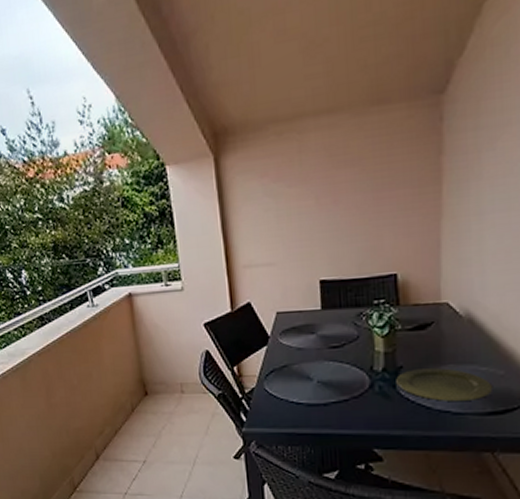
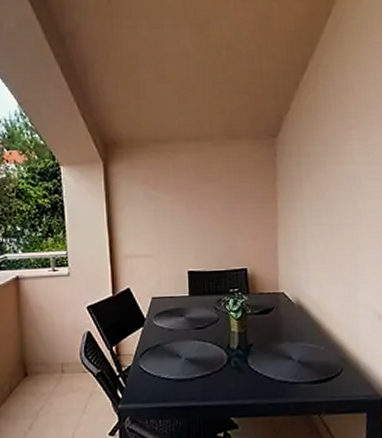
plate: present [396,368,494,401] -> none [247,345,318,373]

